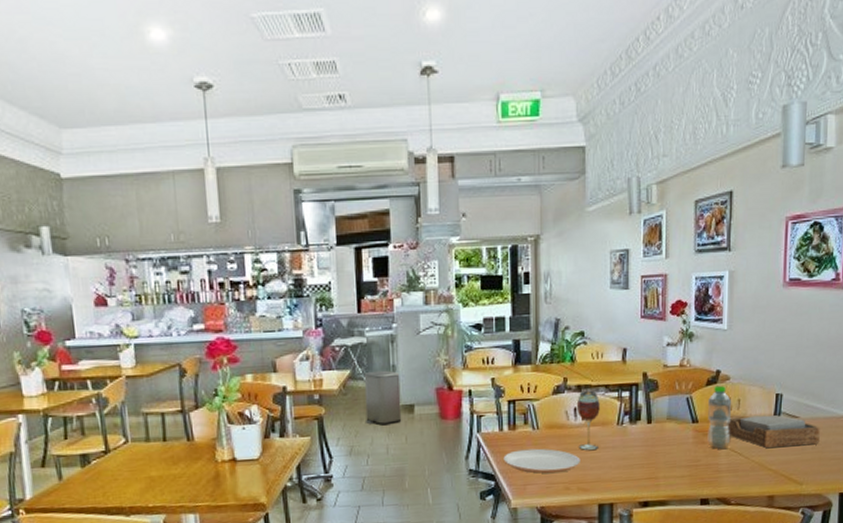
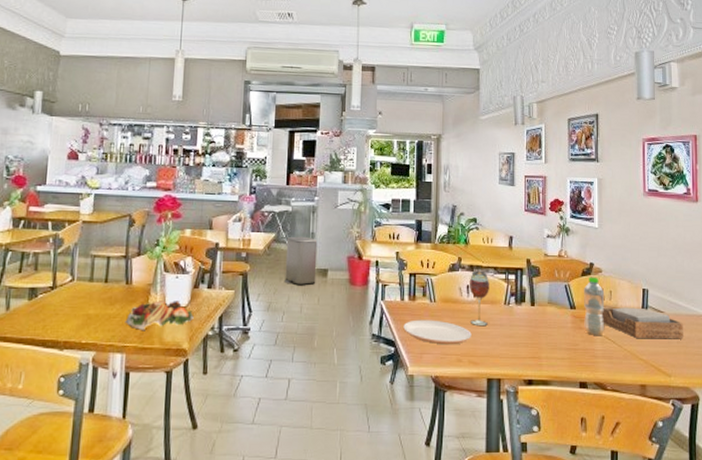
salad: none [192,453,268,489] -> present [125,300,194,331]

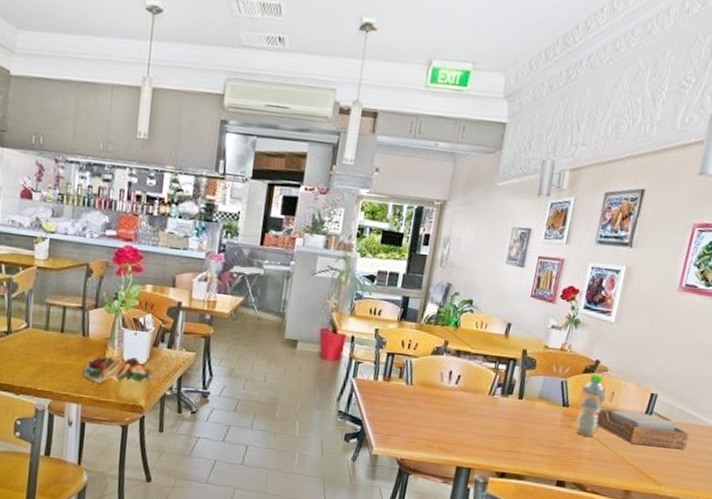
pedal bin: present [285,236,318,286] -> none [250,302,290,356]
plate: present [403,319,472,345] -> none [373,401,447,430]
wineglass: present [469,270,489,327] -> none [448,356,476,415]

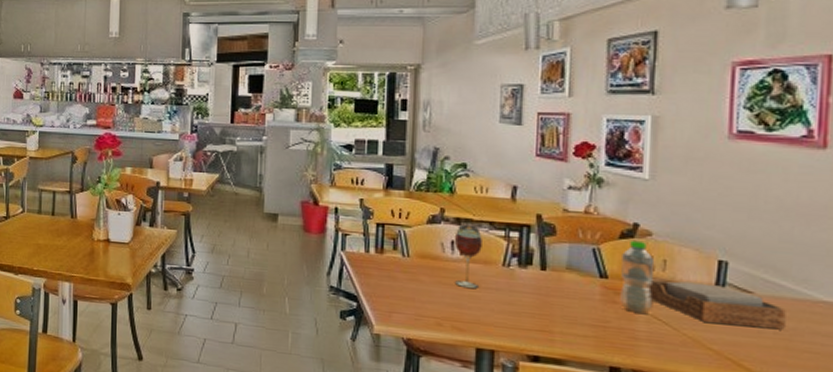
salad: present [81,355,152,385] -> none [71,235,136,264]
wineglass: none [448,356,476,415] -> present [454,224,482,289]

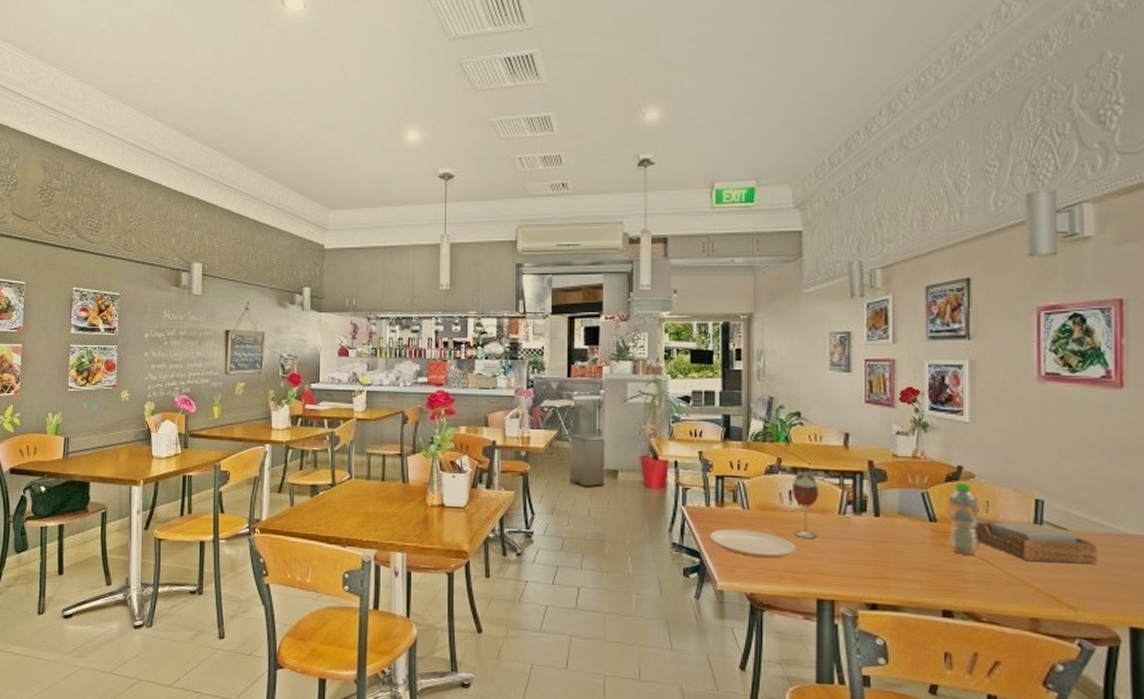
pedal bin: none [230,177,266,230] -> present [569,433,605,488]
plate: none [368,275,456,307] -> present [710,528,796,559]

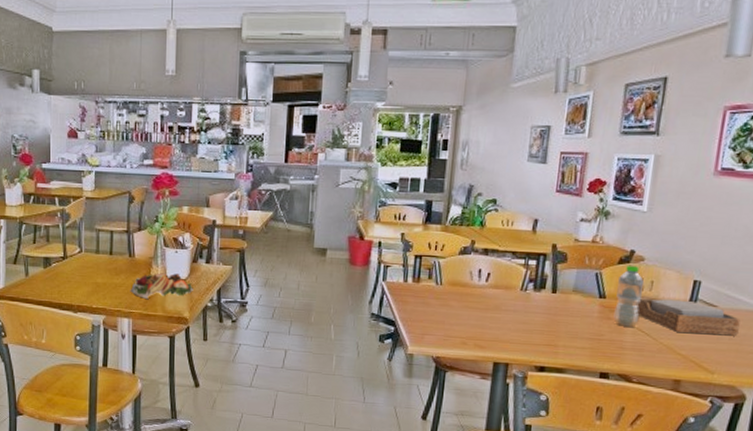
salad: none [403,500,473,531] -> present [130,273,193,300]
pedal bin: present [569,433,605,488] -> none [282,215,317,264]
plate: present [710,528,796,559] -> none [405,301,480,328]
wineglass: present [791,473,818,539] -> none [480,254,506,312]

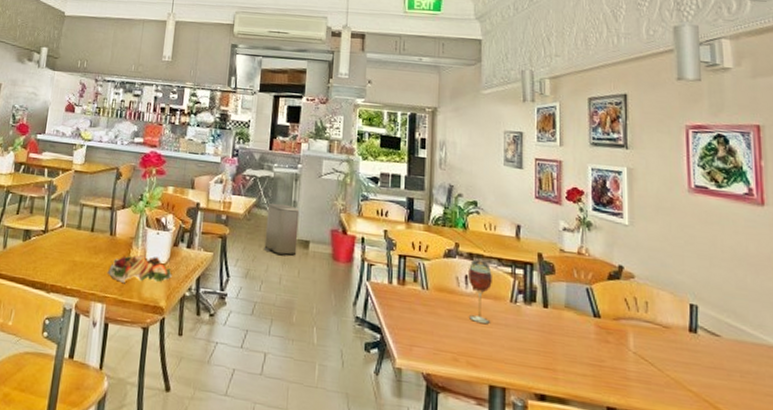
pedal bin: none [282,215,317,264] -> present [264,203,300,257]
wineglass: none [480,254,506,312] -> present [467,259,492,324]
water bottle: present [613,265,645,327] -> none [611,281,640,354]
napkin holder: present [637,298,741,336] -> none [635,320,749,373]

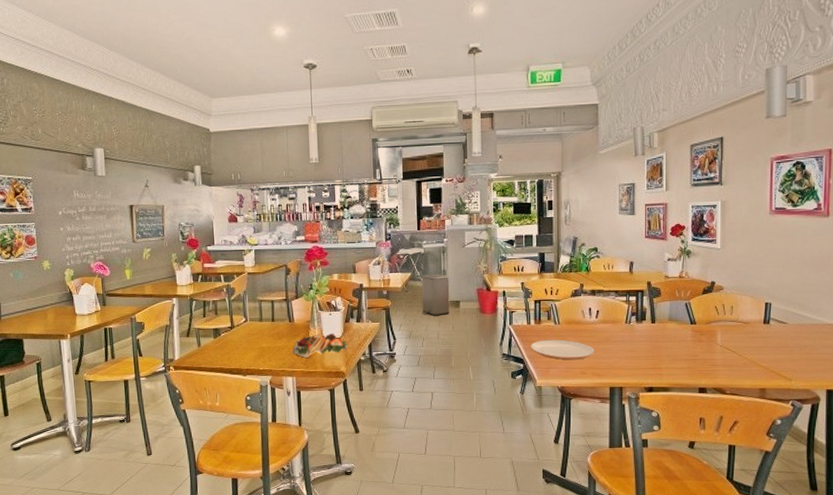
plate: none [391,307,471,341] -> present [531,339,594,360]
wineglass: present [467,259,492,324] -> none [591,294,611,343]

